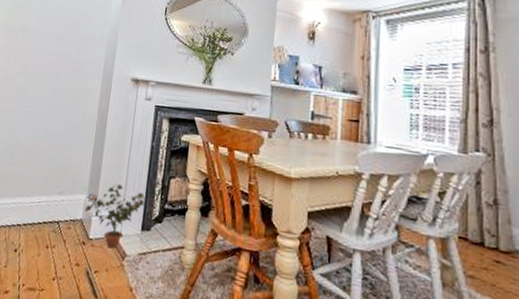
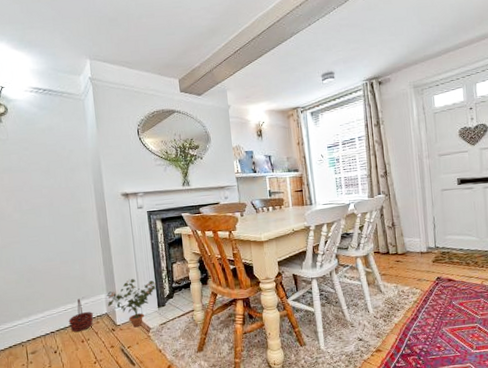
basket: none [38,191,67,234] -> present [68,298,93,332]

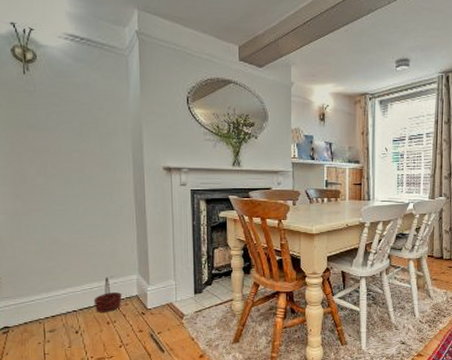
potted plant: present [106,279,157,328] -> none [138,261,195,313]

